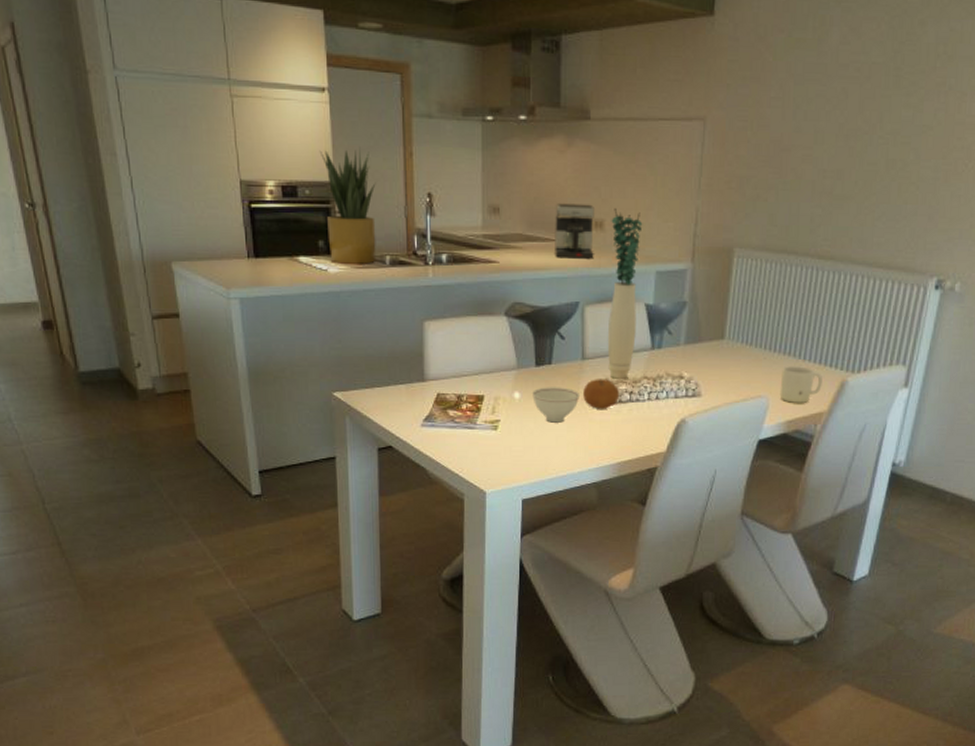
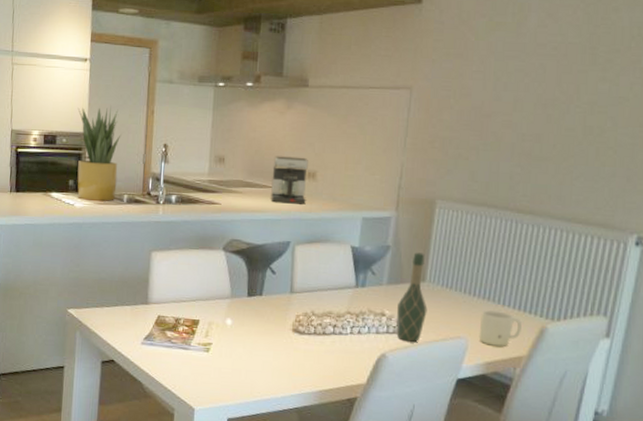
bowl: present [532,387,581,423] -> none [243,316,287,349]
fruit: present [583,379,619,409] -> none [290,311,323,340]
vase: present [607,209,643,379] -> none [314,162,352,313]
wine bottle: none [696,307,727,404] -> present [396,252,428,342]

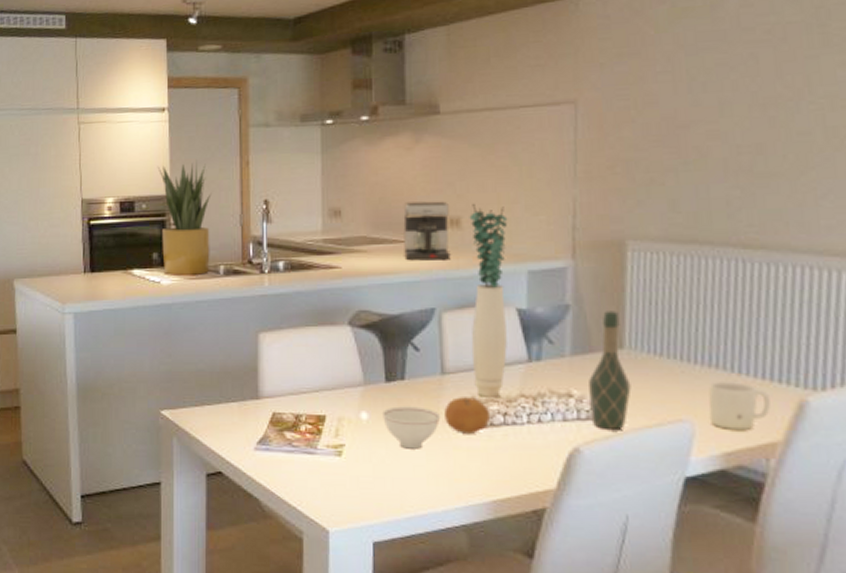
bowl: none [243,316,287,349] -> present [383,406,441,449]
fruit: none [290,311,323,340] -> present [444,397,490,434]
vase: none [314,162,352,313] -> present [469,204,508,397]

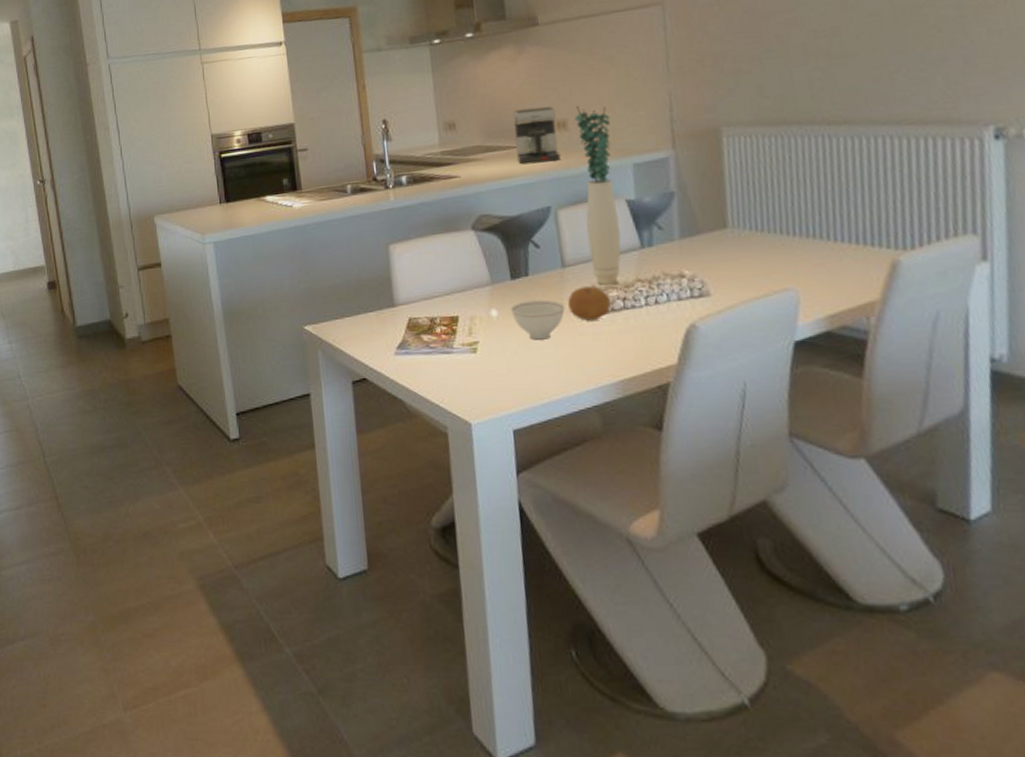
planter: present [157,161,212,275] -> none [279,89,338,199]
wine bottle: present [589,311,632,429] -> none [698,193,738,304]
mug: present [708,382,771,430] -> none [808,249,867,294]

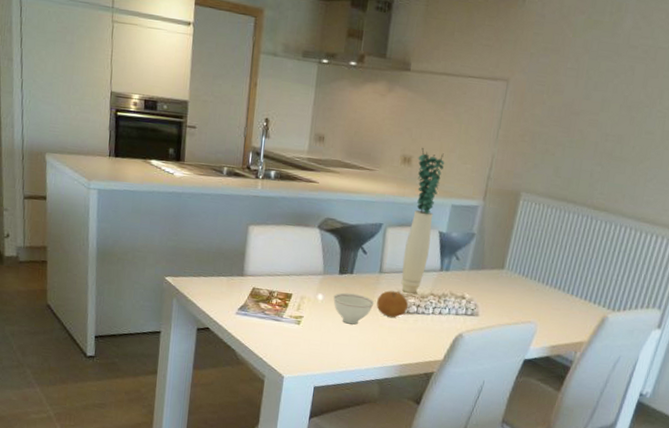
coffee maker: present [512,106,561,165] -> none [366,138,405,188]

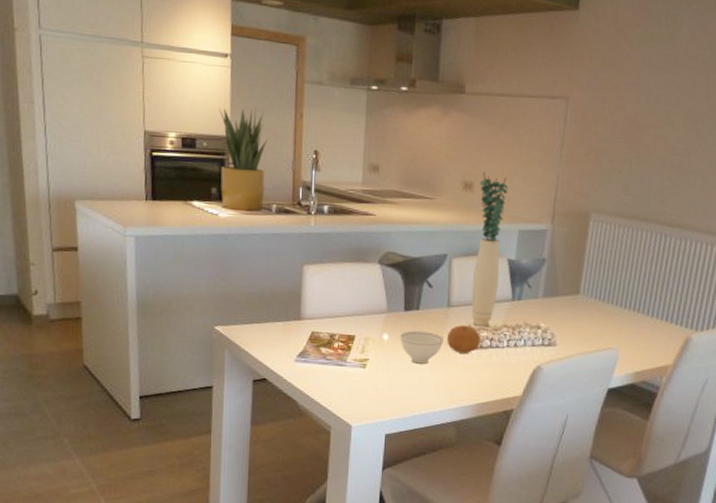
planter: none [177,73,223,173] -> present [218,108,268,211]

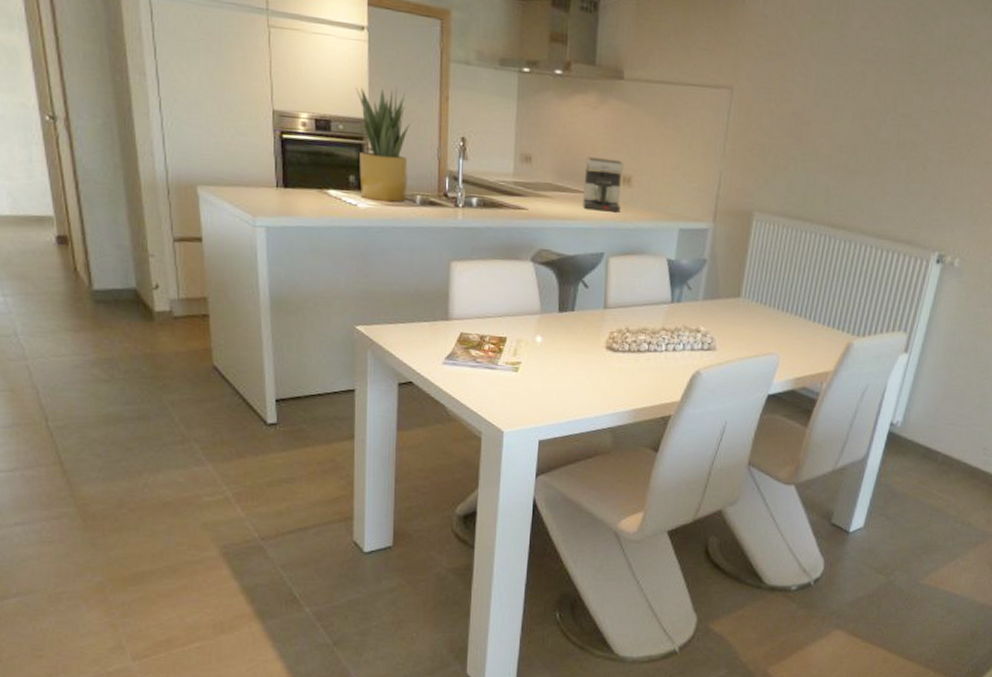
bowl: present [400,330,445,364] -> none [554,332,601,368]
coffee maker: none [427,165,465,216] -> present [583,157,623,213]
fruit: present [447,325,480,354] -> none [603,328,638,357]
vase: present [471,173,509,327] -> none [629,166,669,330]

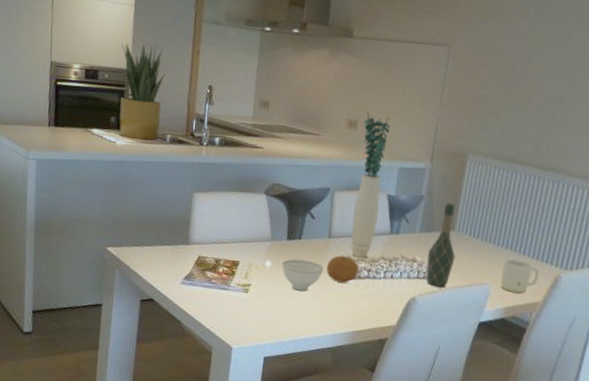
bowl: none [554,332,601,368] -> present [282,258,325,291]
coffee maker: present [583,157,623,213] -> none [313,103,350,152]
fruit: none [603,328,638,357] -> present [326,255,359,283]
vase: none [629,166,669,330] -> present [351,112,391,258]
wine bottle: none [711,267,742,358] -> present [426,203,456,287]
mug: none [789,326,830,362] -> present [500,259,539,293]

